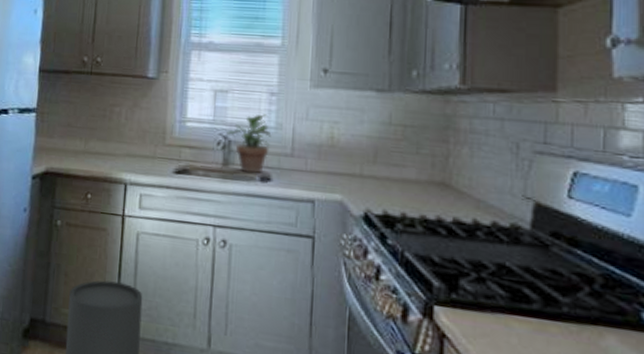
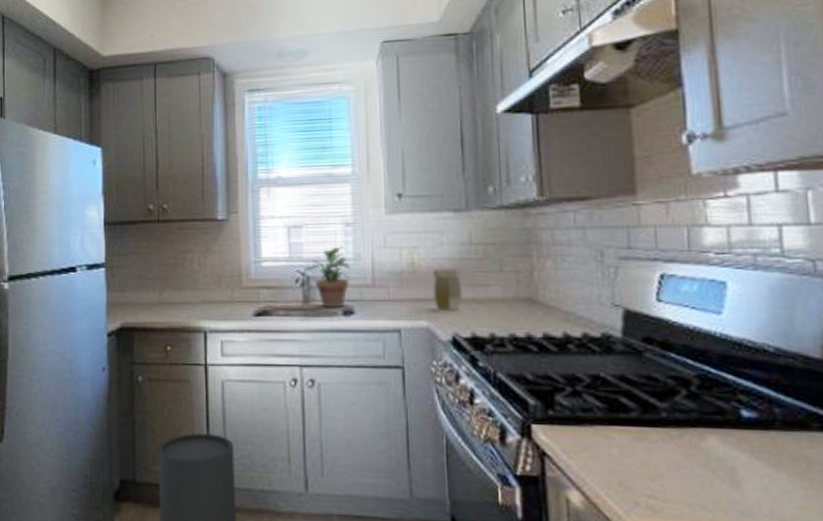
jar: none [347,144,378,189] -> present [431,267,462,312]

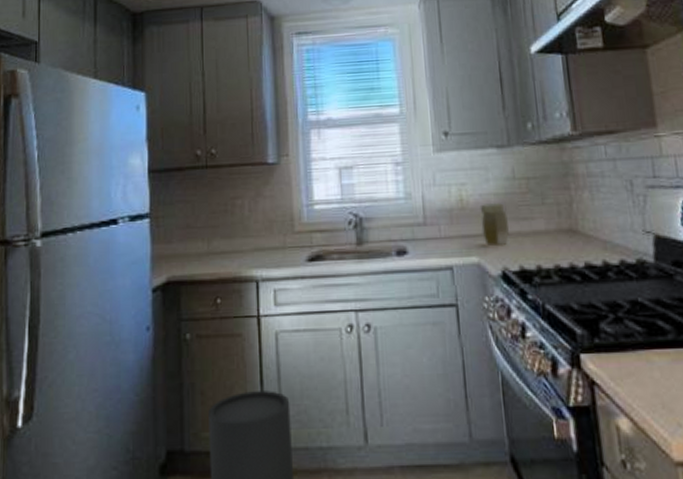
potted plant: present [304,246,351,307] -> none [356,185,402,248]

